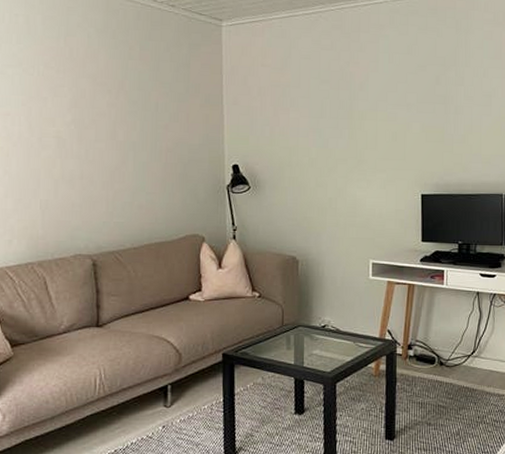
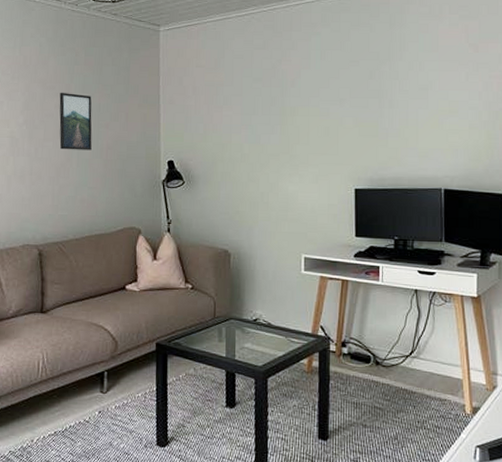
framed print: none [112,89,150,153] -> present [59,92,92,150]

